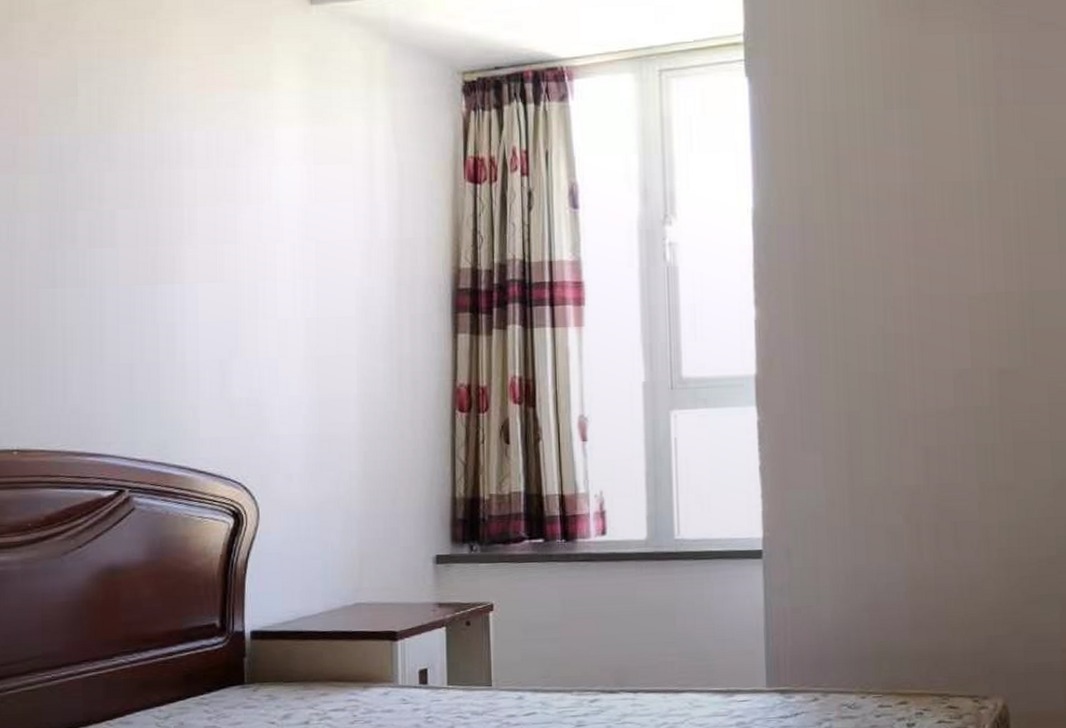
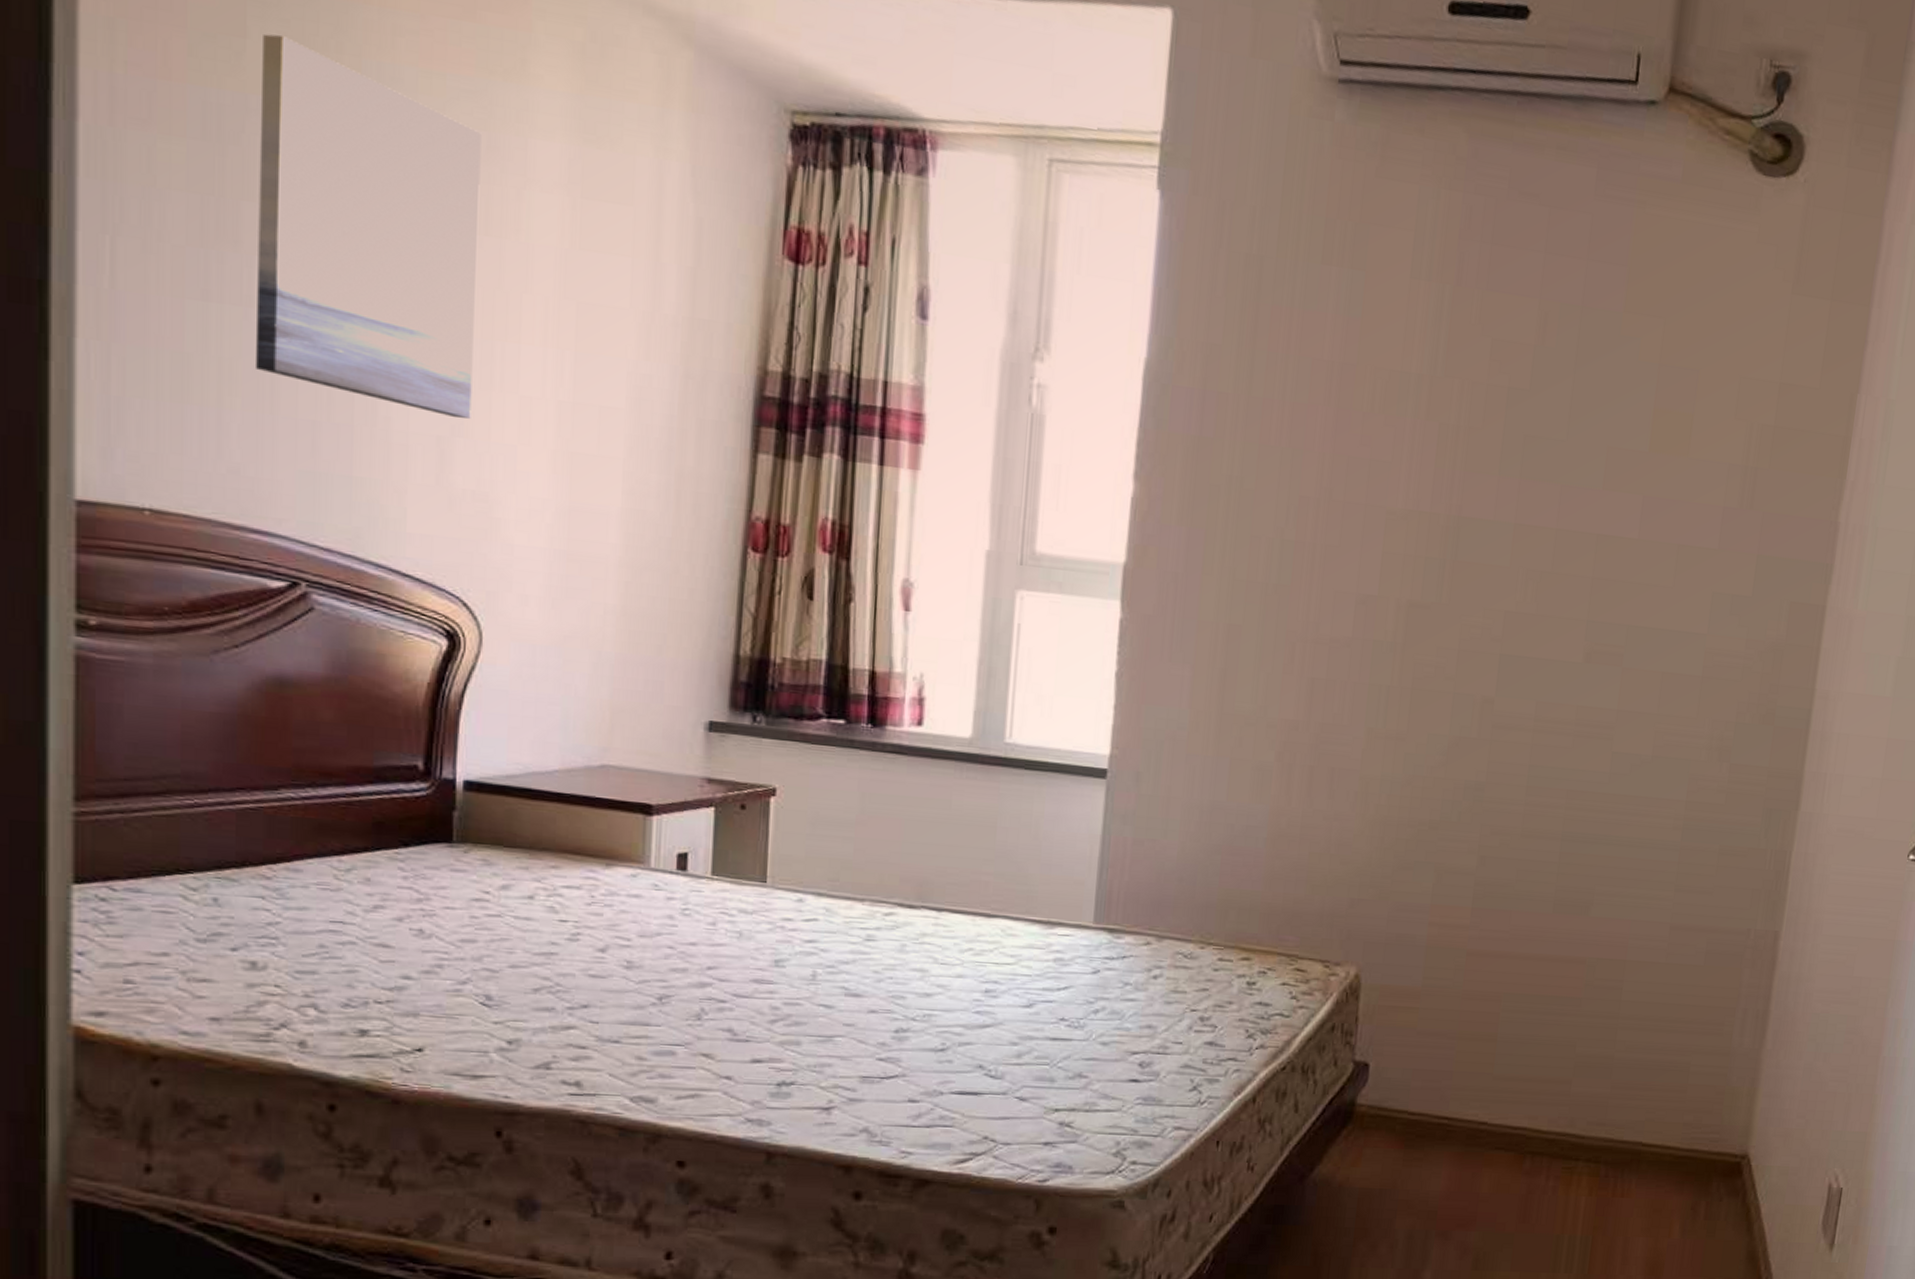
wall art: none [88,89,243,345] -> present [254,33,482,419]

